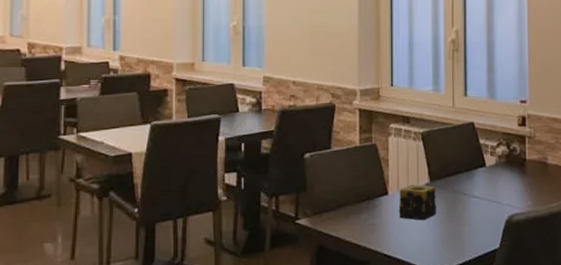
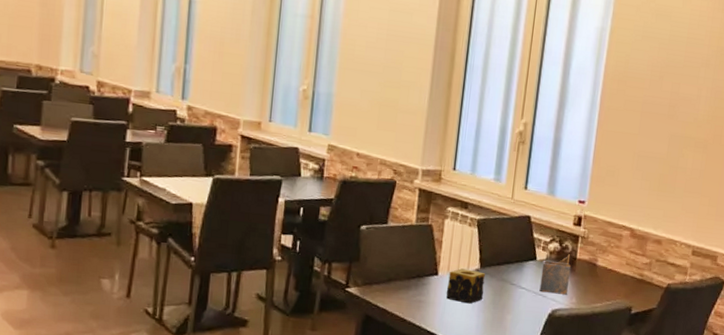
napkin holder: none [492,156,522,199] -> present [539,254,571,295]

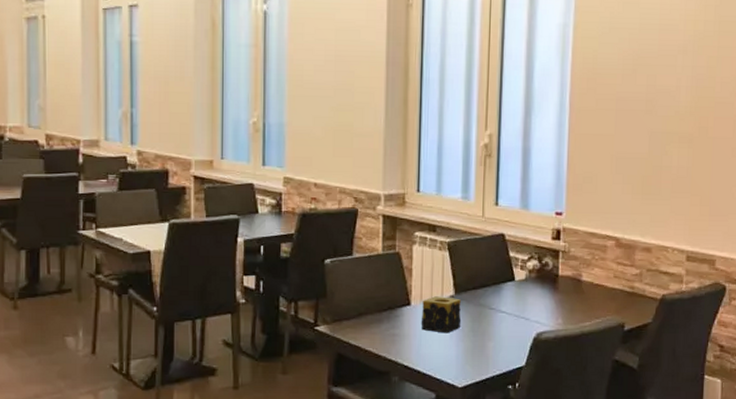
napkin holder: present [539,254,571,295] -> none [521,271,554,316]

